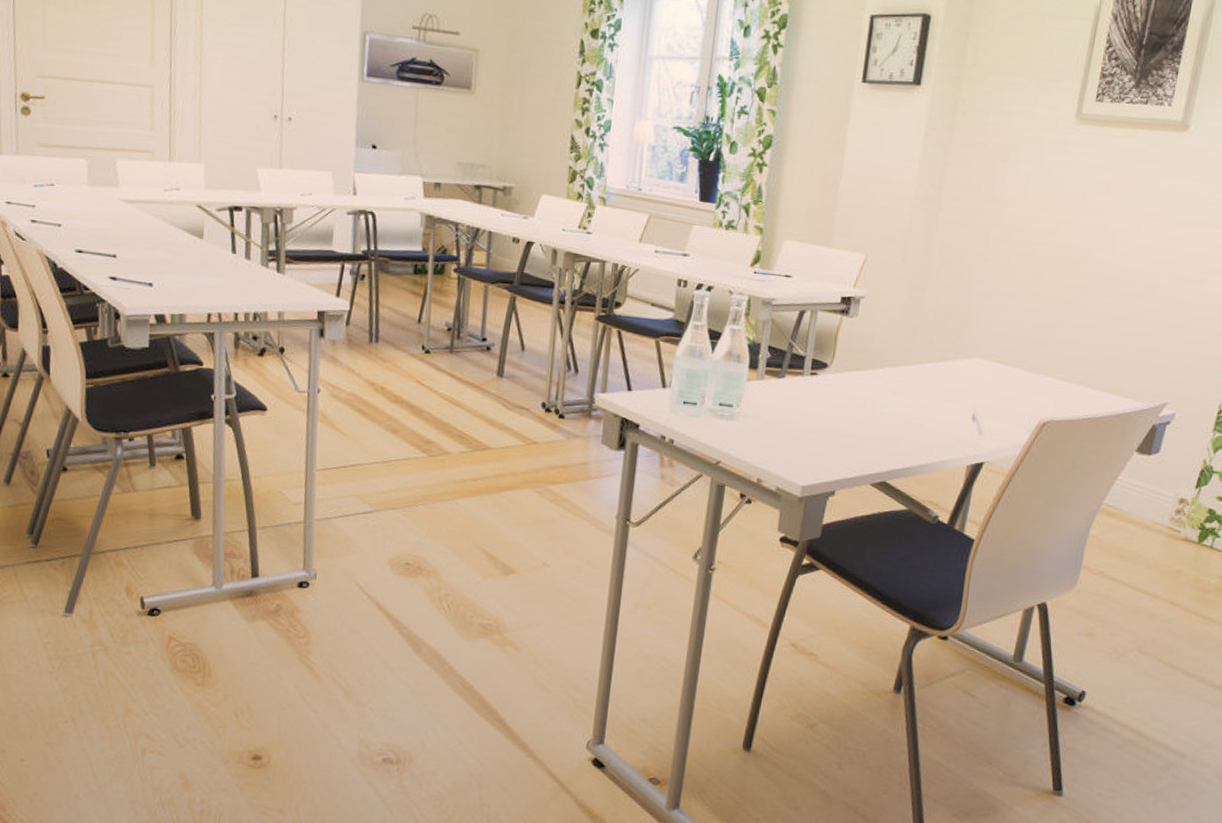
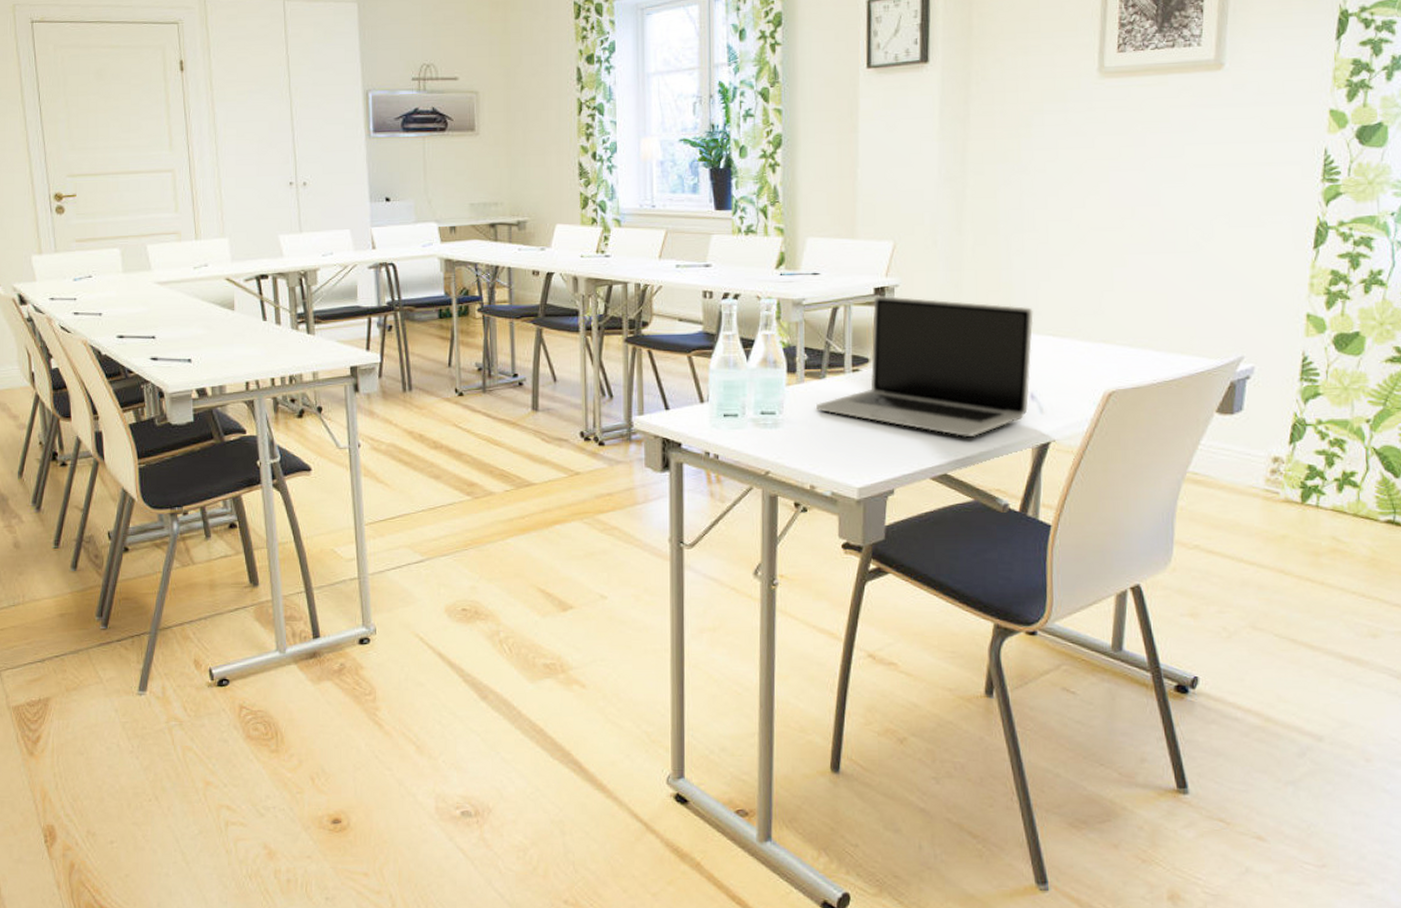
laptop: none [772,305,985,449] -> present [816,296,1034,436]

